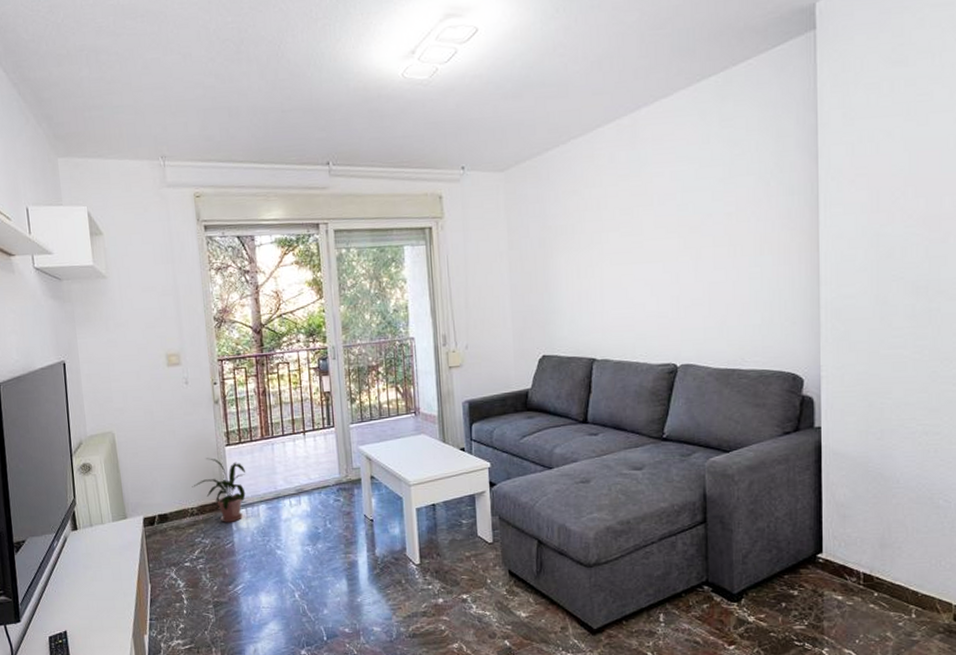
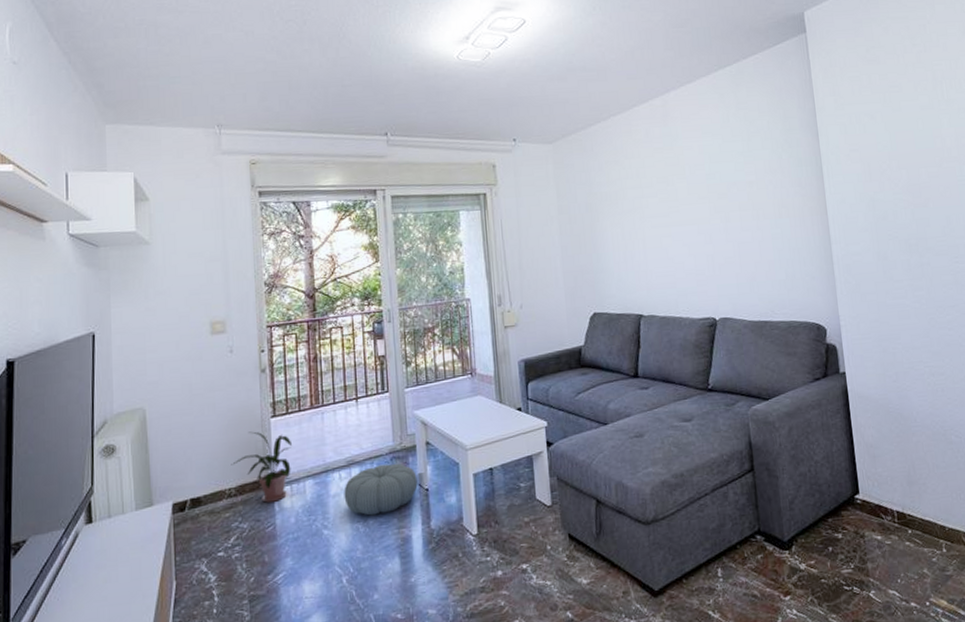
pouf: none [294,494,363,540] -> present [344,463,418,516]

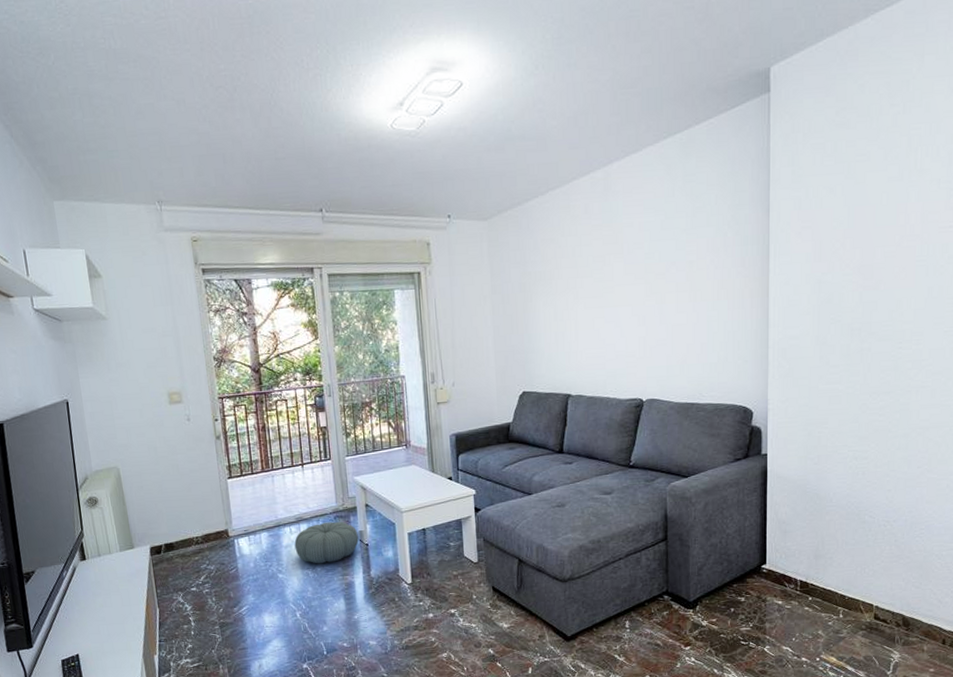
house plant: present [231,431,293,503] -> none [196,490,248,550]

